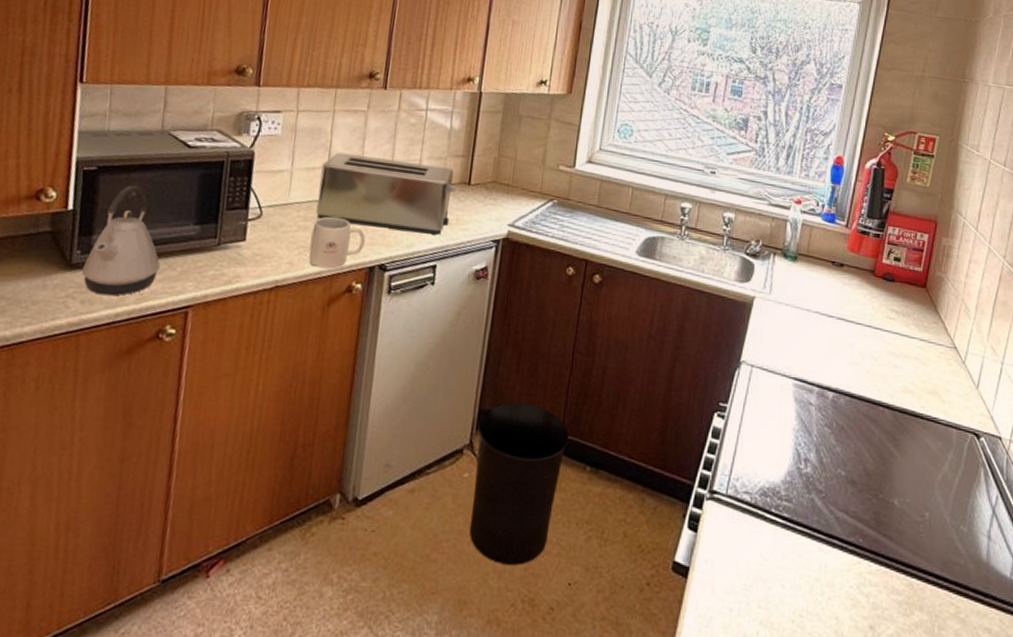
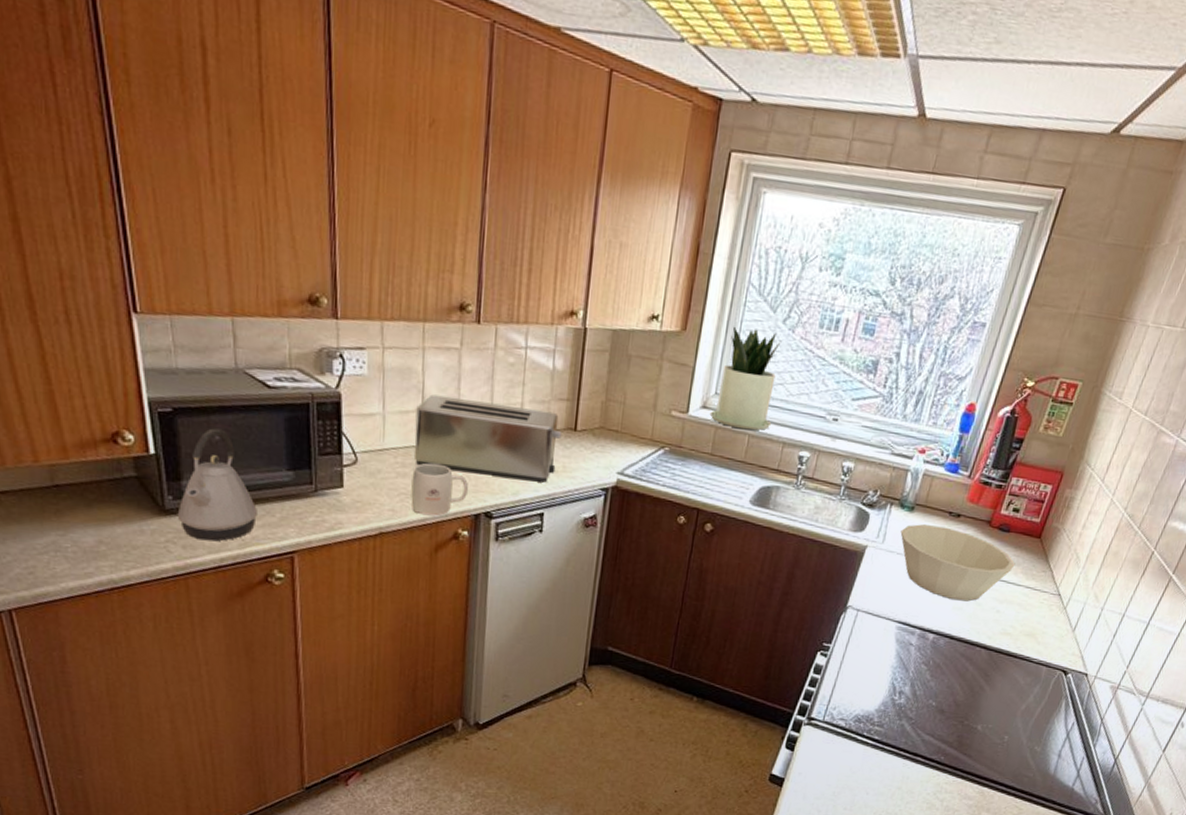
waste bin: present [469,402,569,565] -> none [584,642,678,777]
planter: none [595,89,658,184] -> present [709,326,782,431]
bowl: none [786,274,905,356] -> present [900,524,1016,602]

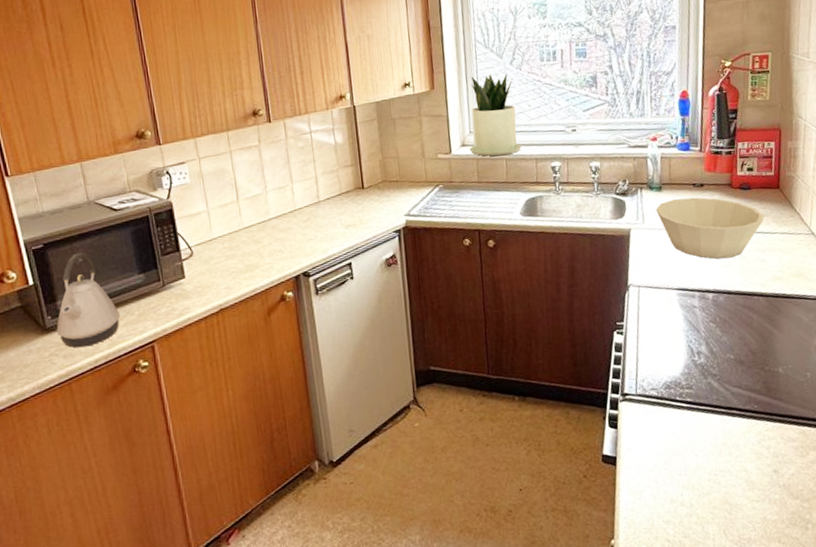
mug: present [411,462,468,517] -> none [238,240,286,287]
toaster: present [413,394,562,483] -> none [233,177,354,246]

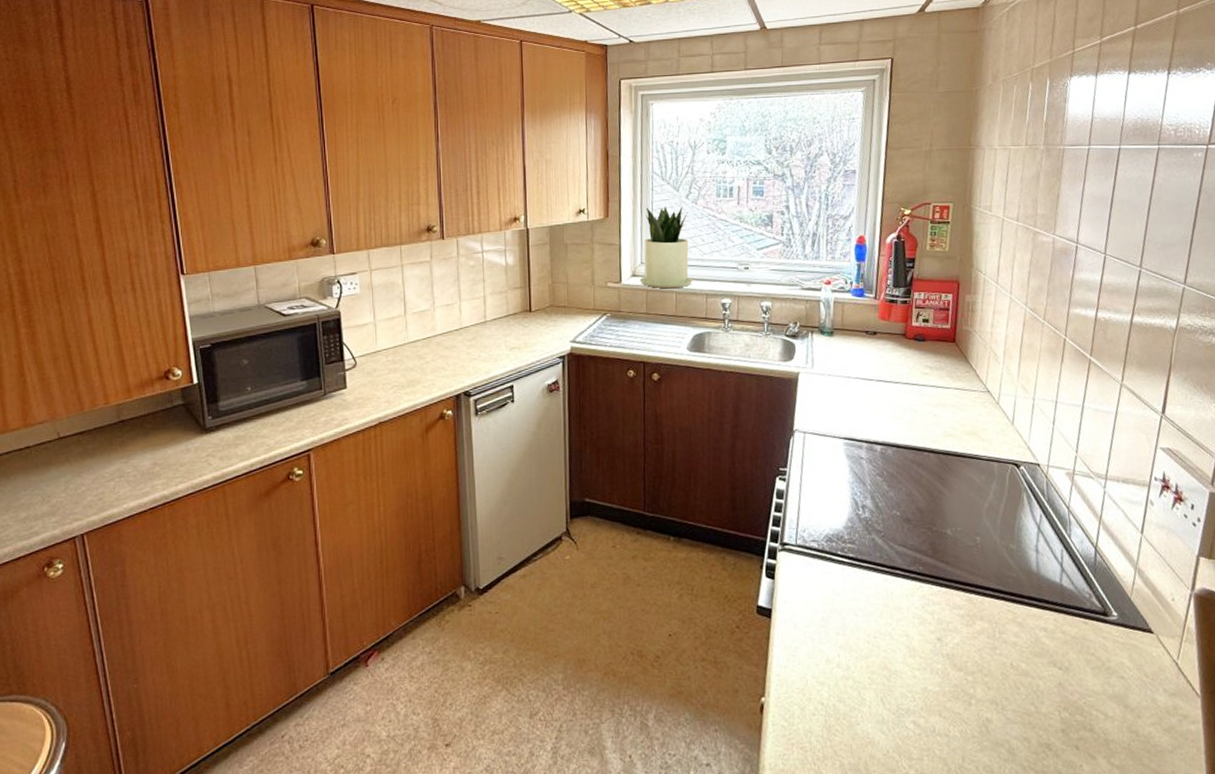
kettle: present [56,252,120,348] -> none [215,355,279,451]
bowl: present [655,197,765,259] -> none [826,345,939,411]

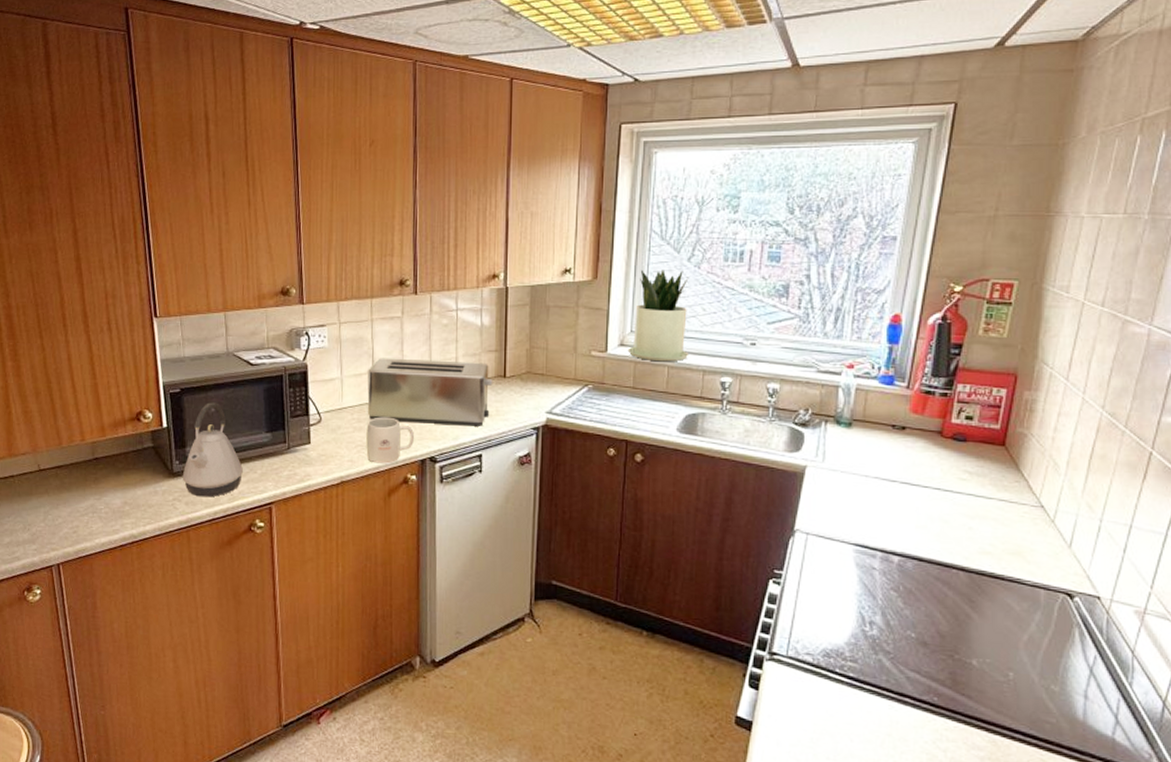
kettle: none [215,355,279,451] -> present [182,402,243,497]
toaster: none [400,299,520,361] -> present [367,358,493,426]
mug: none [401,356,448,402] -> present [366,417,414,464]

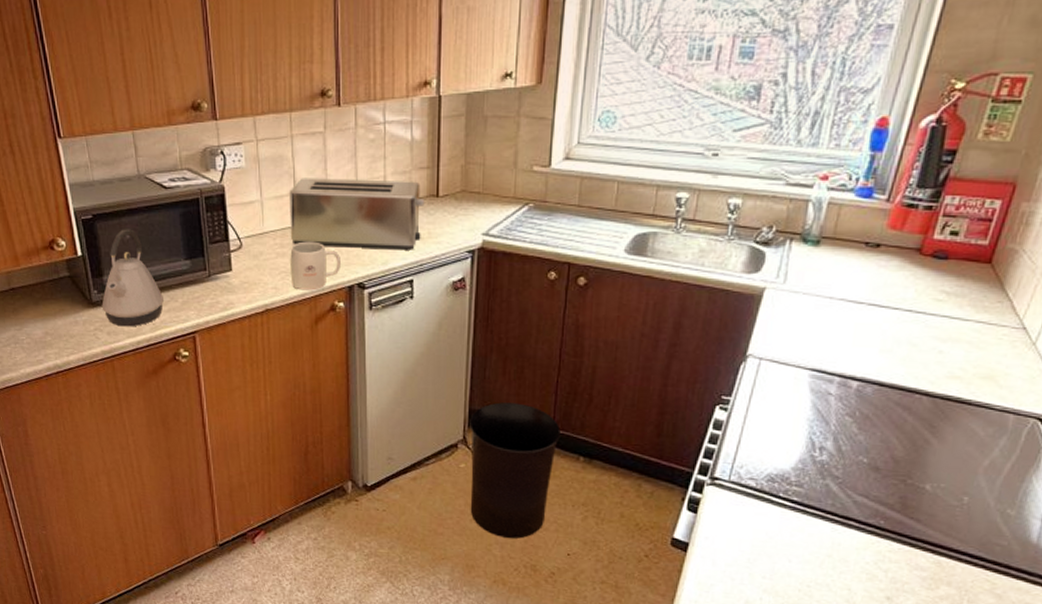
waste bin: none [536,575,623,717] -> present [469,402,561,539]
planter: present [627,270,689,362] -> none [573,71,647,177]

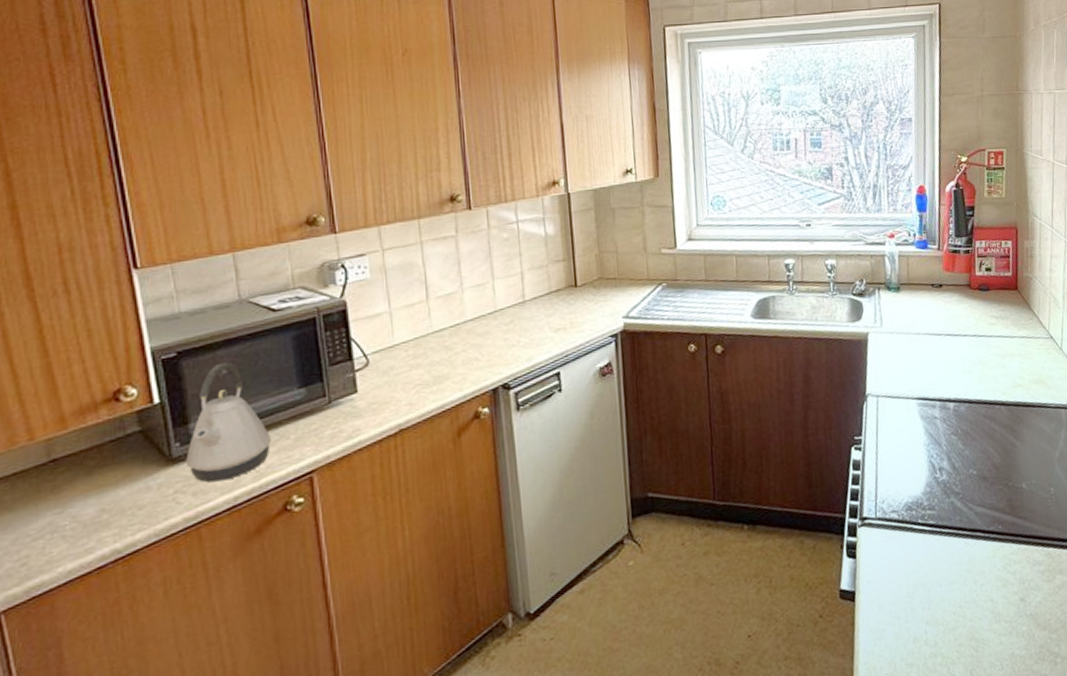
toaster: present [289,178,425,250] -> none [421,274,564,353]
mug: present [290,241,340,291] -> none [425,347,482,402]
waste bin: present [469,402,561,539] -> none [632,481,723,636]

